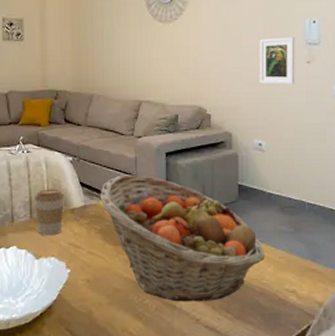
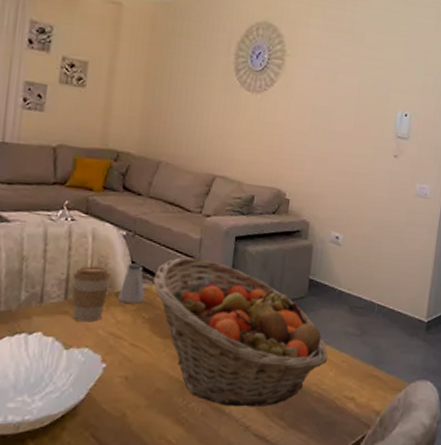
saltshaker: none [73,184,94,217] -> present [118,263,145,303]
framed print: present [259,37,295,84] -> none [344,125,386,177]

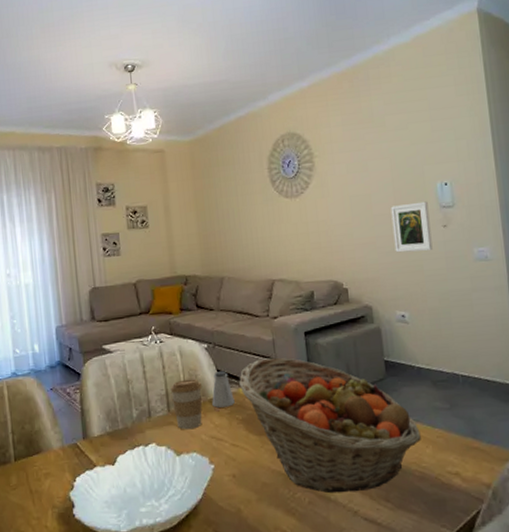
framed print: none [344,125,386,177] -> present [390,201,433,253]

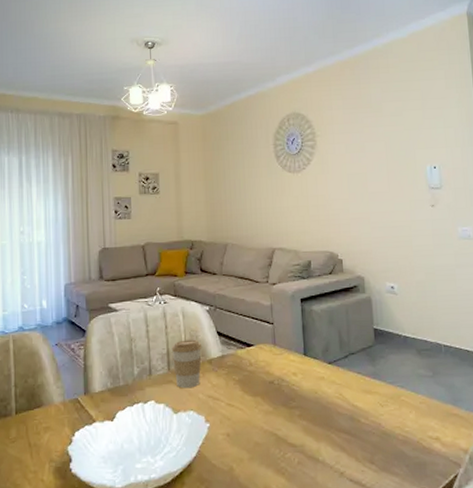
saltshaker: present [212,371,235,408] -> none [211,333,232,368]
fruit basket: present [239,357,421,494] -> none [237,322,405,455]
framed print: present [390,201,433,253] -> none [384,182,421,229]

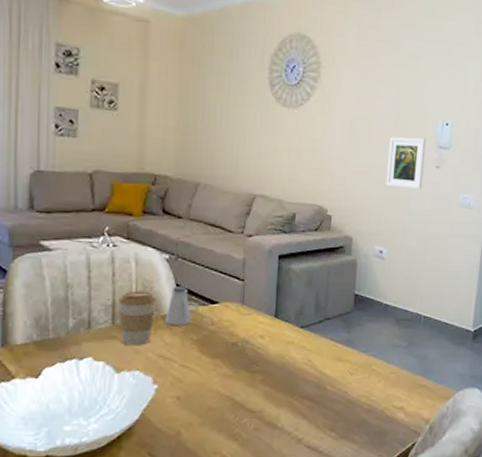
saltshaker: none [211,333,232,368] -> present [165,286,191,325]
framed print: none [384,182,421,229] -> present [386,137,426,189]

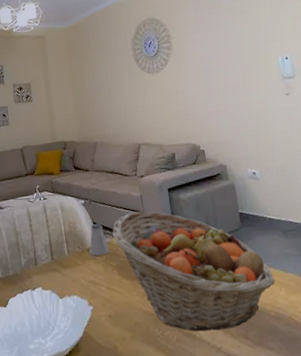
coffee cup: present [118,291,157,346] -> none [53,230,81,276]
fruit basket: none [199,278,376,421] -> present [112,211,275,332]
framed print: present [386,137,426,189] -> none [239,73,278,119]

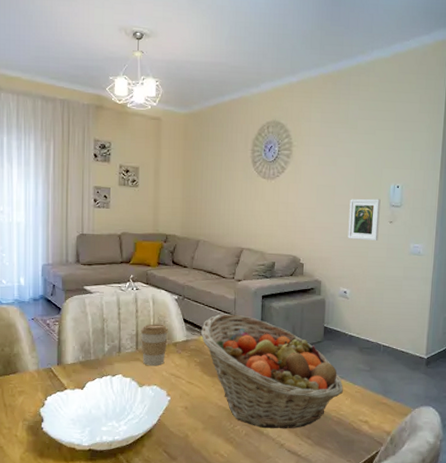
coffee cup: none [53,230,81,276] -> present [140,324,169,366]
saltshaker: present [89,223,109,256] -> none [175,320,195,351]
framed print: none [239,73,278,119] -> present [347,198,381,240]

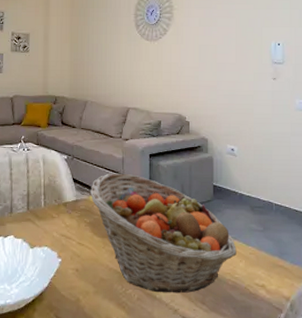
coffee cup: present [140,324,169,366] -> none [31,184,59,227]
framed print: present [347,198,381,240] -> none [232,56,263,97]

